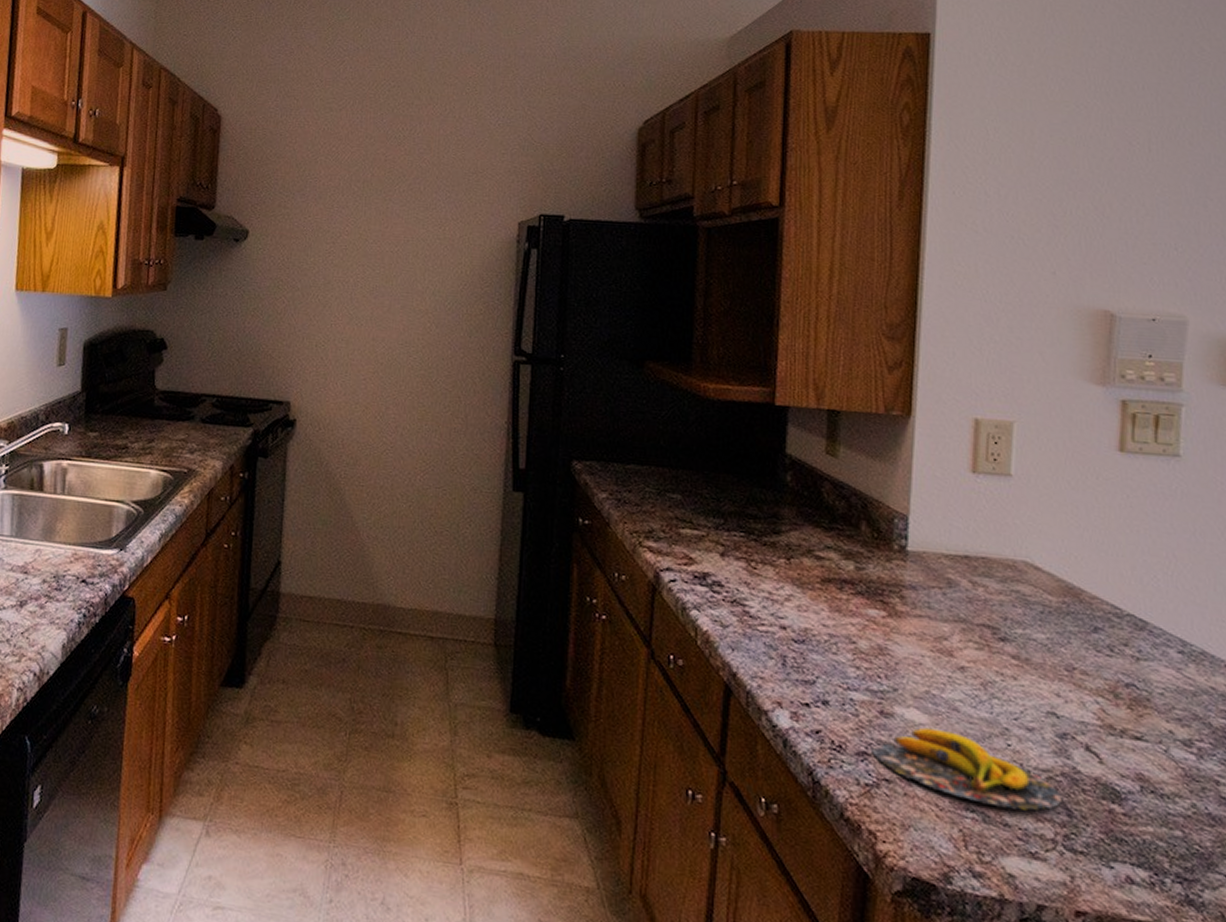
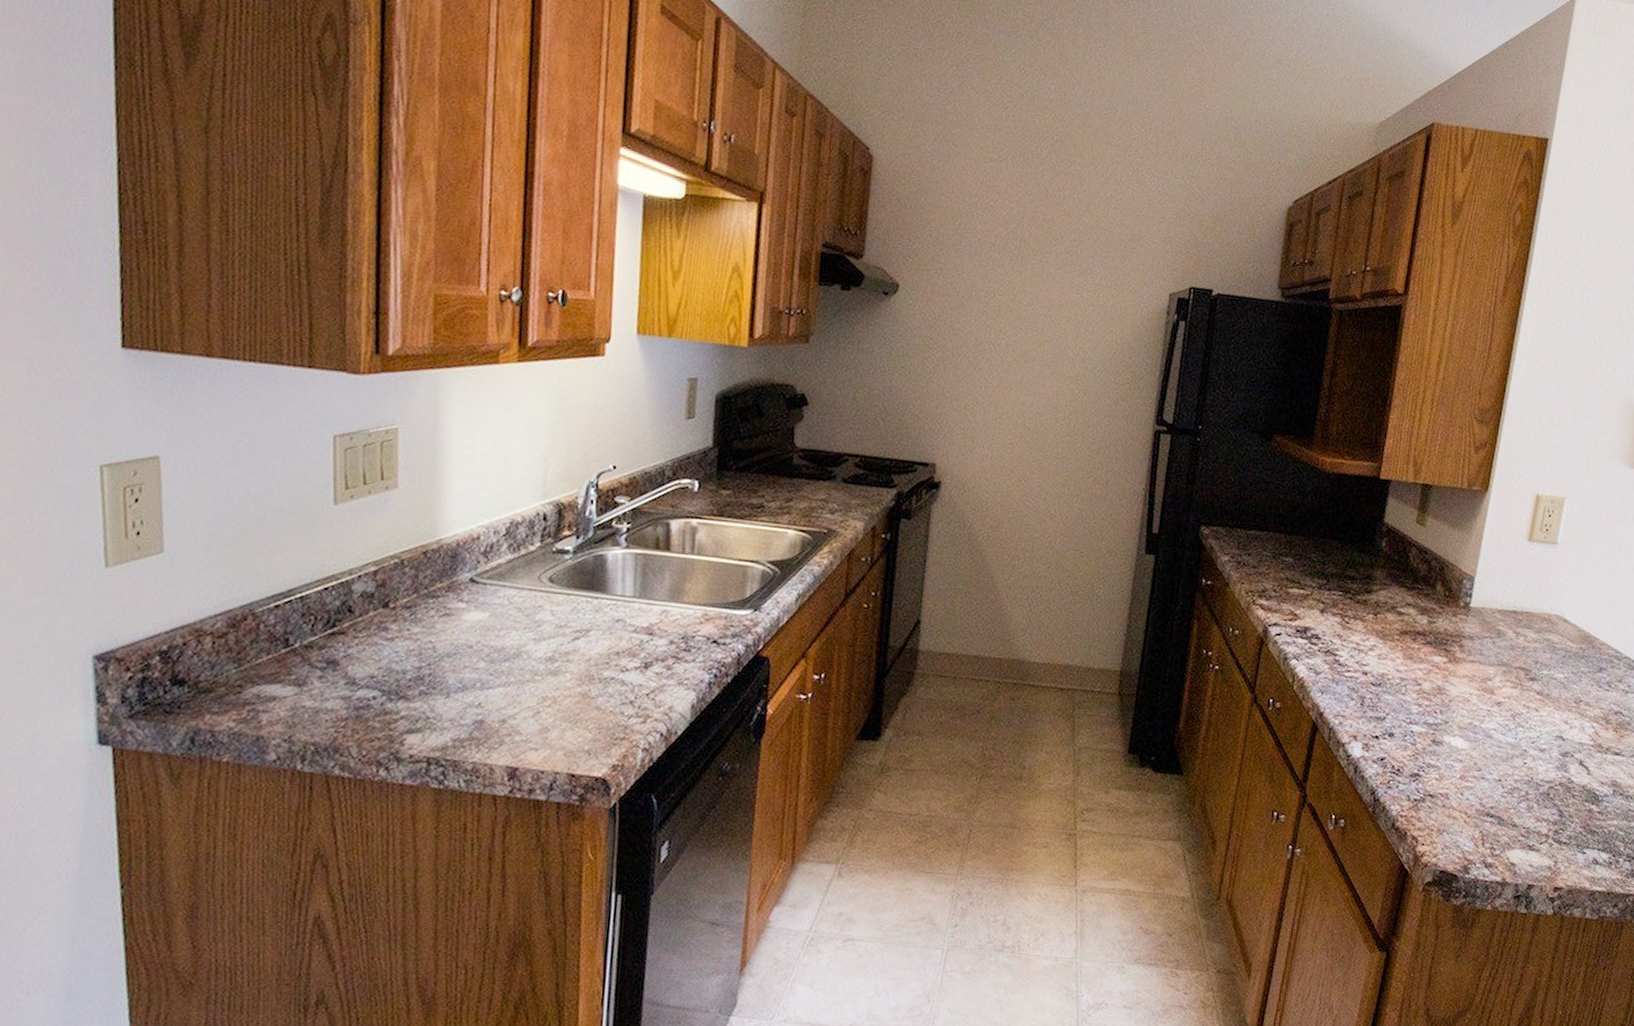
banana: present [870,727,1061,811] -> none [1421,752,1557,814]

